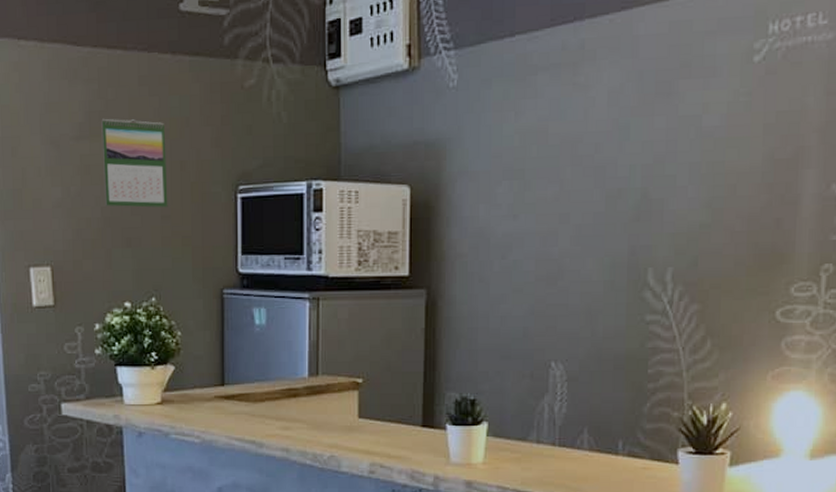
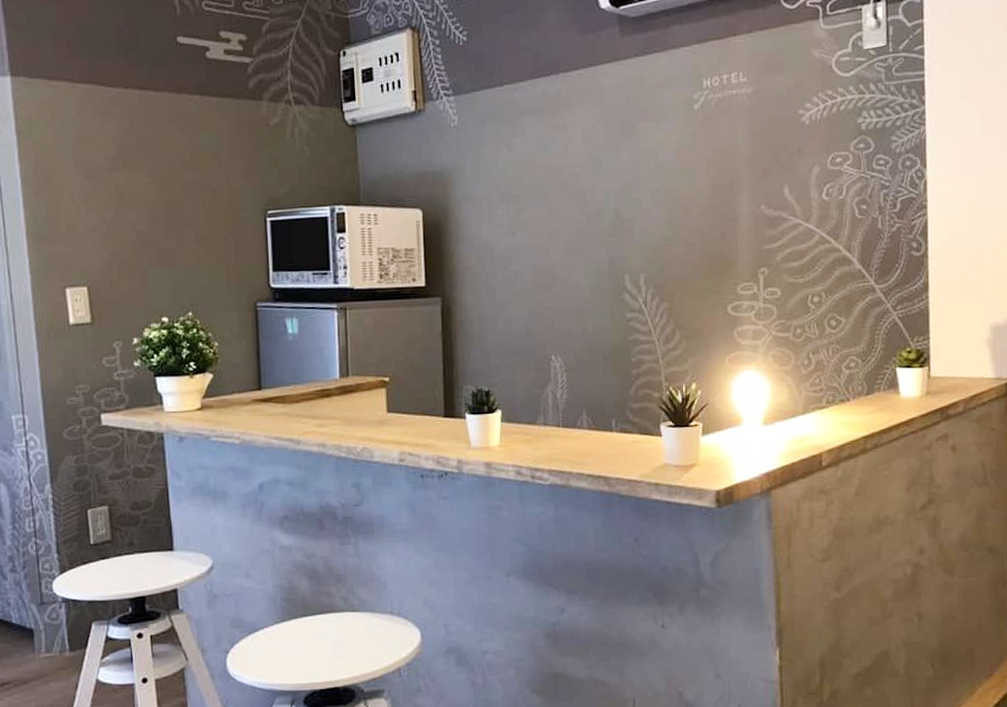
calendar: present [101,118,168,208] -> none [134,151,202,231]

